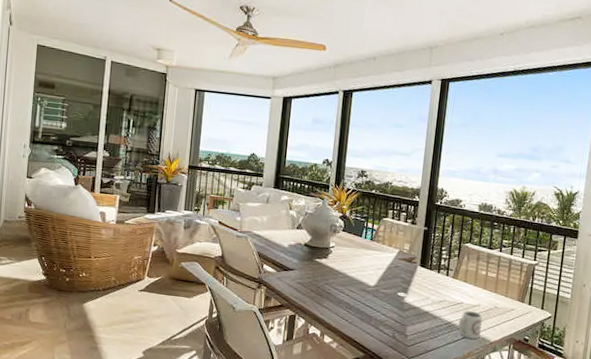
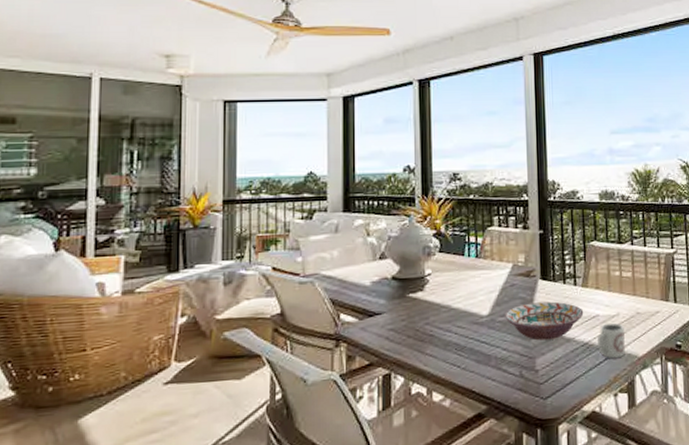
decorative bowl: none [387,282,451,315] -> present [505,301,584,341]

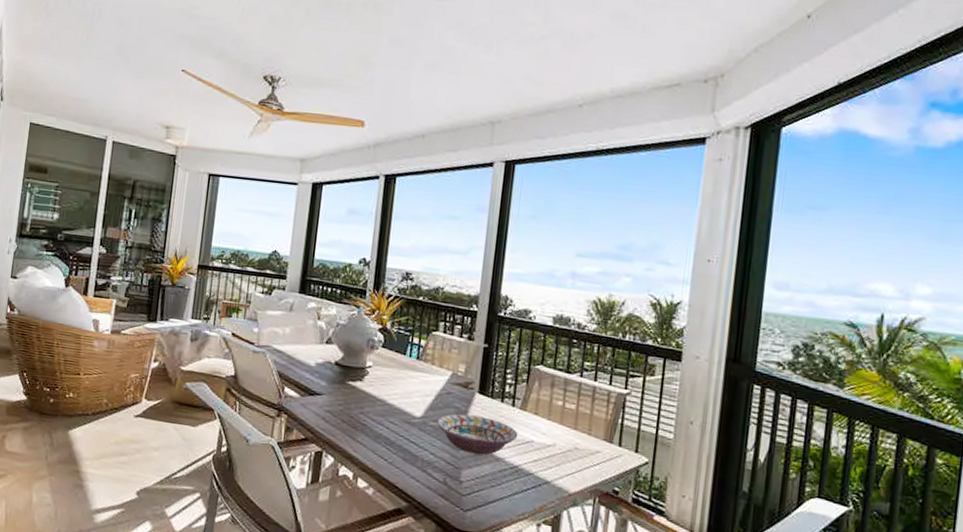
cup: present [598,323,625,359] -> none [527,451,559,489]

